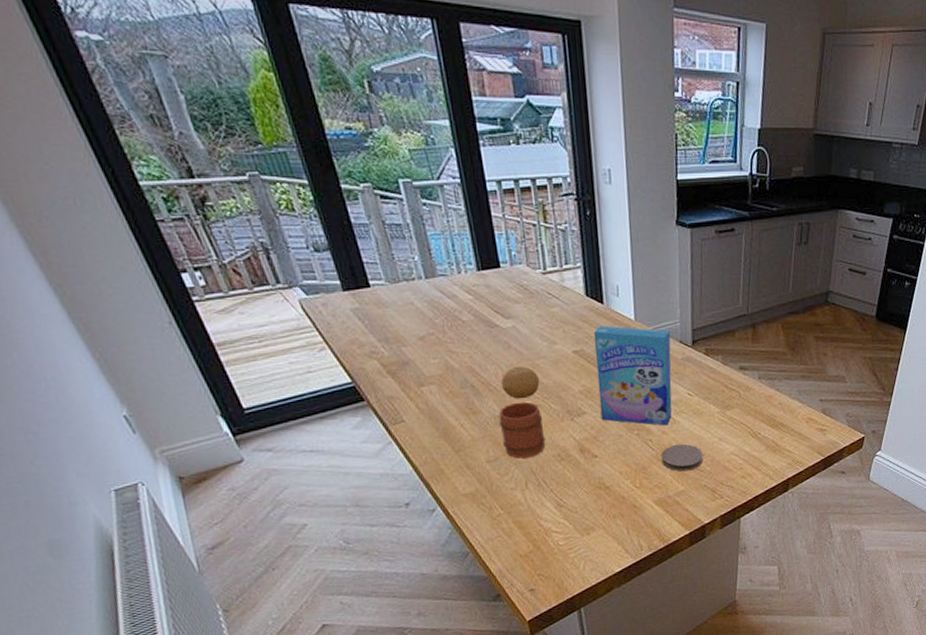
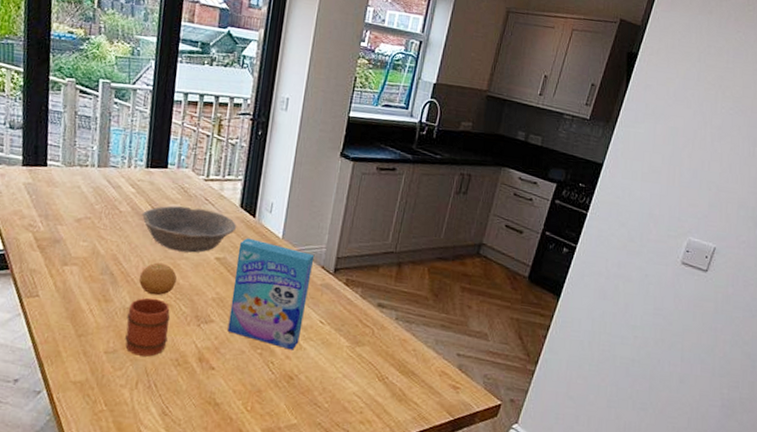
bowl: none [486,304,588,352] -> present [141,205,237,253]
coaster: present [661,443,703,472] -> none [278,372,324,404]

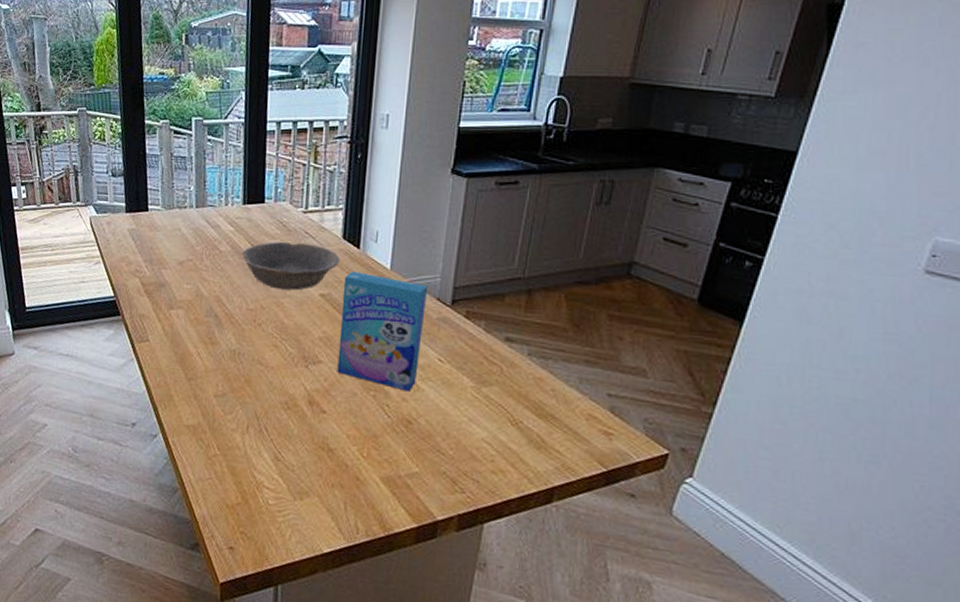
mug: present [125,297,171,357] -> none [233,339,277,400]
fruit: present [139,262,177,296] -> none [244,302,281,337]

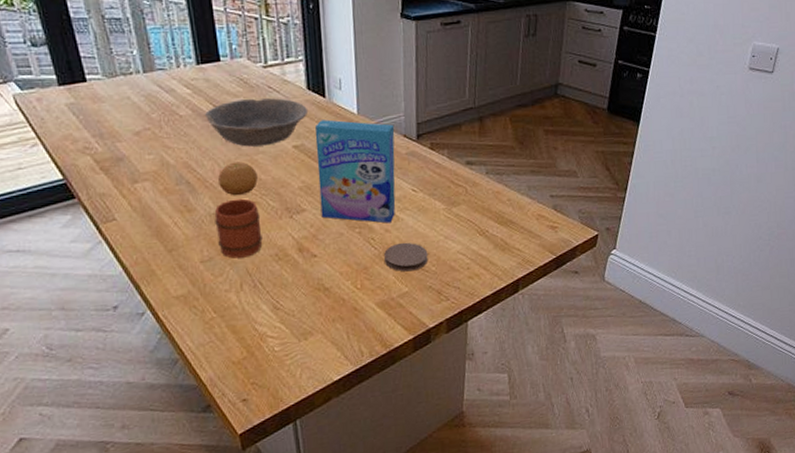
mug: none [233,339,277,400] -> present [214,198,263,259]
fruit: none [244,302,281,337] -> present [218,161,258,196]
coaster: none [396,415,447,451] -> present [383,242,428,272]

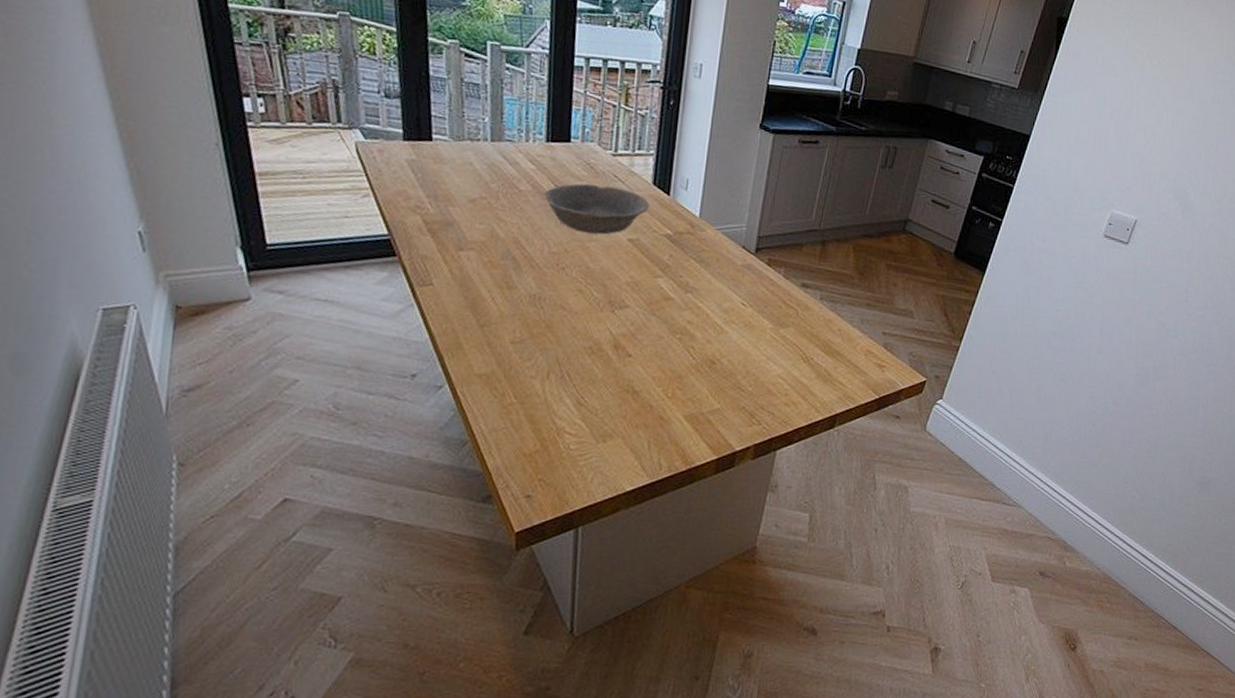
mug: present [214,198,263,259] -> none [533,283,582,346]
fruit: present [218,161,258,196] -> none [545,245,586,281]
cereal box: present [314,119,396,223] -> none [644,217,735,334]
coaster: present [383,242,428,272] -> none [700,356,747,388]

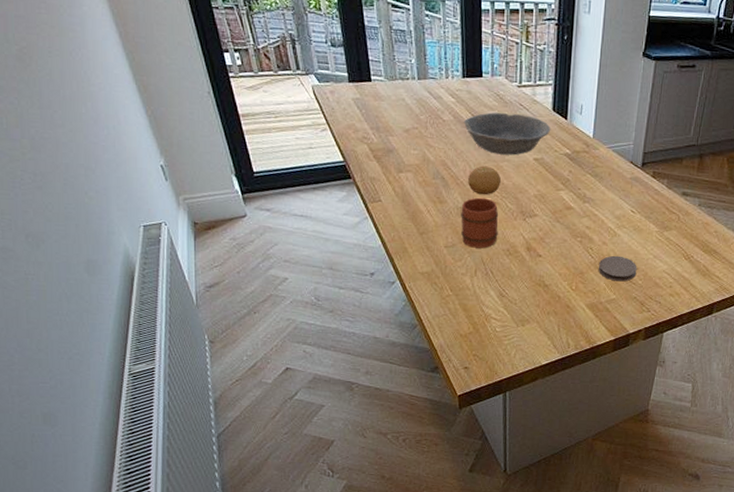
mug: none [533,283,582,346] -> present [461,197,499,249]
fruit: none [545,245,586,281] -> present [468,165,501,195]
coaster: none [700,356,747,388] -> present [598,255,637,282]

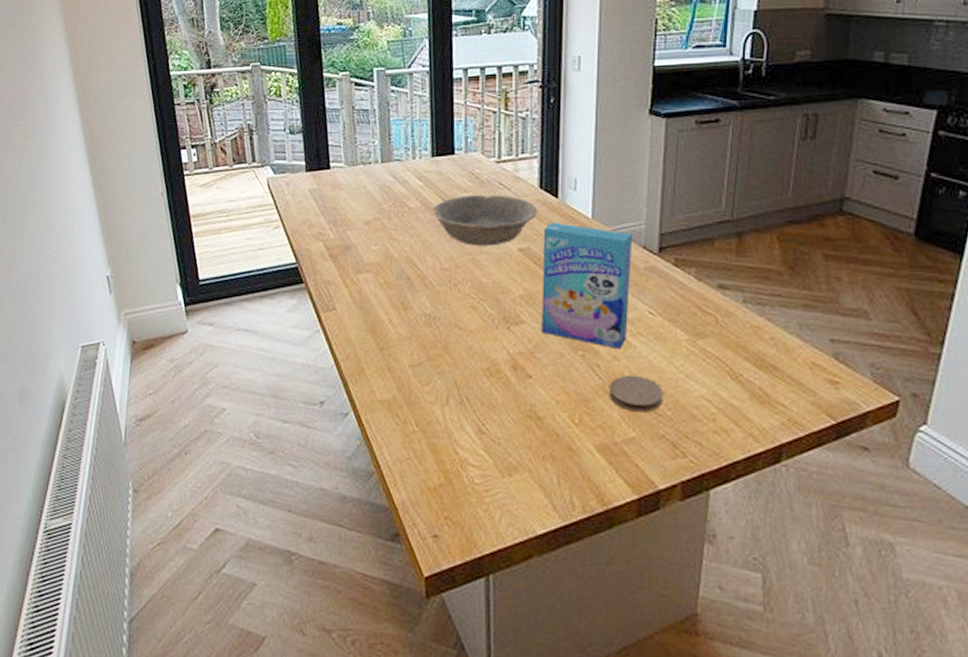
mug: present [461,197,499,249] -> none [429,301,476,368]
fruit: present [468,165,501,195] -> none [438,260,478,298]
cereal box: none [550,139,624,237] -> present [541,222,633,349]

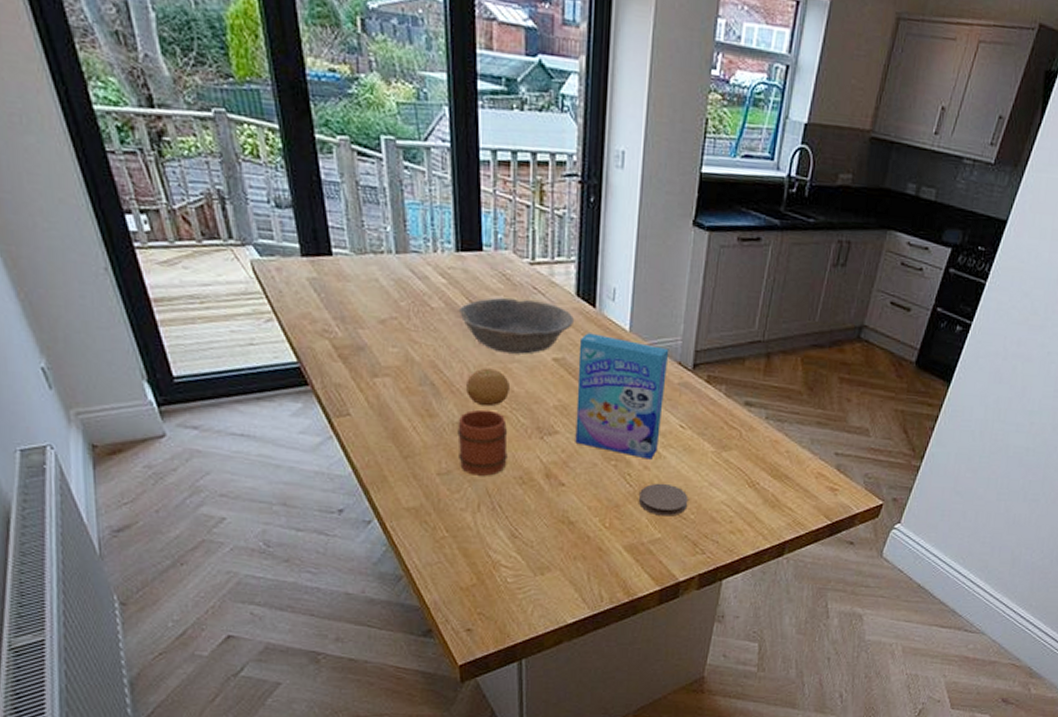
mug: none [429,301,476,368] -> present [457,409,508,476]
fruit: none [438,260,478,298] -> present [466,368,509,407]

